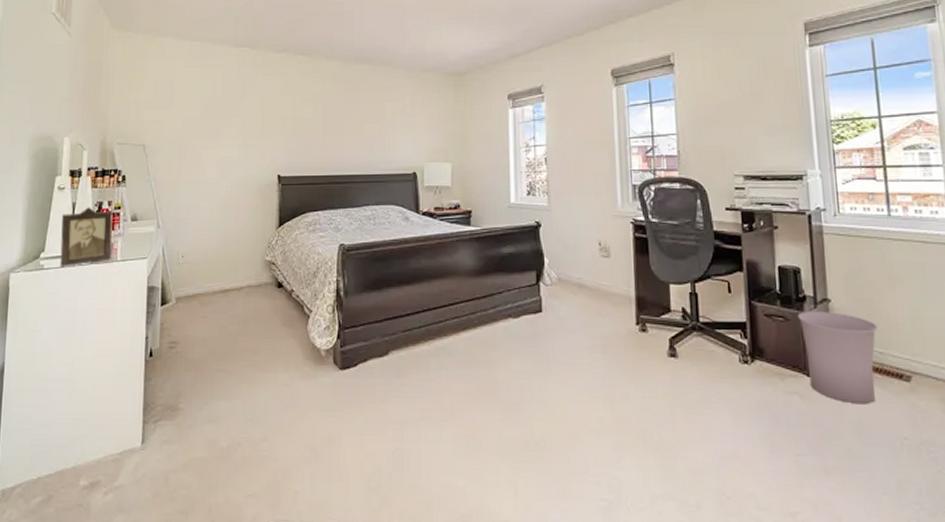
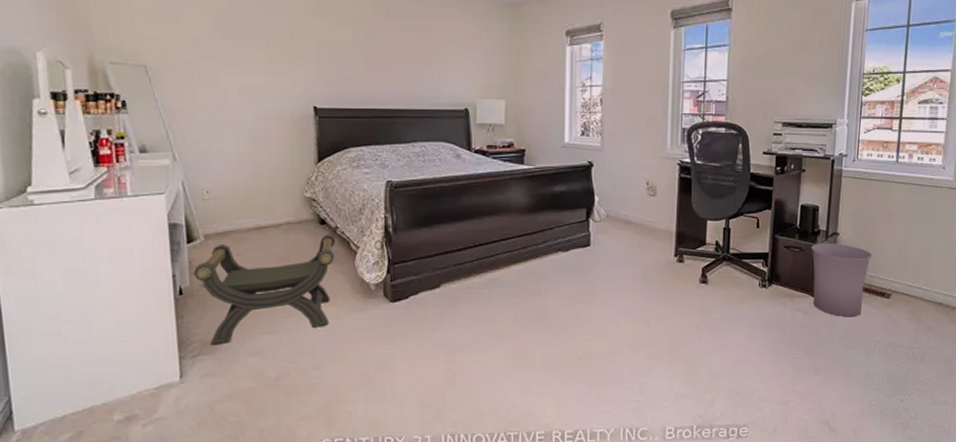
photo frame: present [60,207,113,267] -> none [49,136,120,203]
stool: none [163,296,290,410] -> present [193,233,335,345]

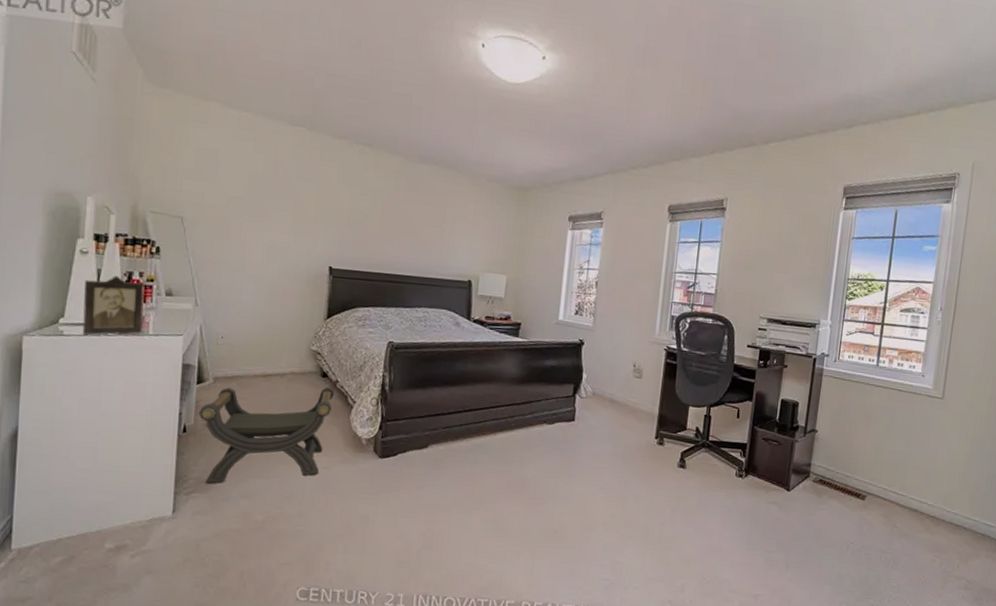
photo frame: none [49,136,120,203] -> present [82,275,144,336]
waste bin: present [811,243,873,316] -> none [788,439,850,515]

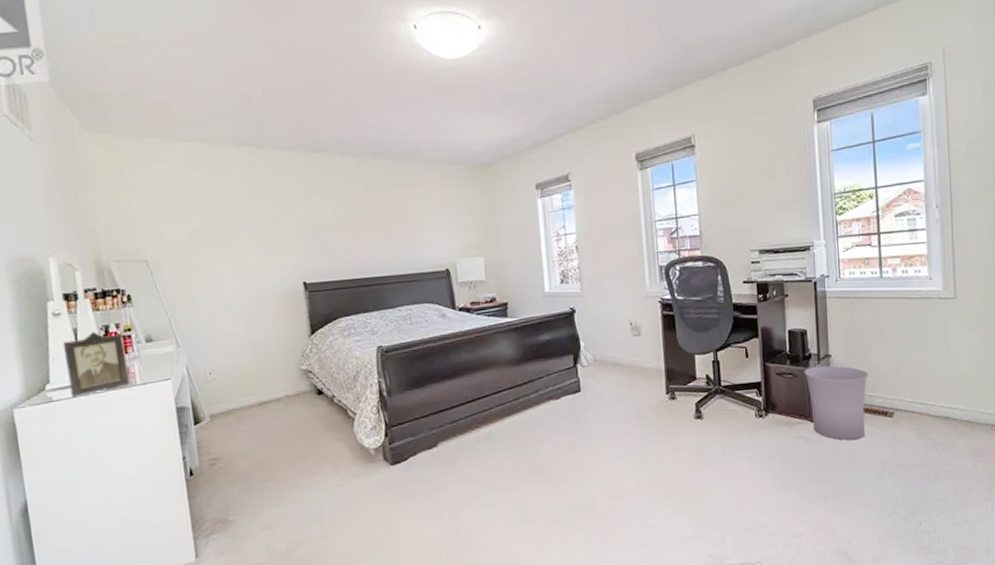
stool: present [198,386,334,484] -> none [201,403,334,523]
waste bin: none [788,439,850,515] -> present [804,365,869,440]

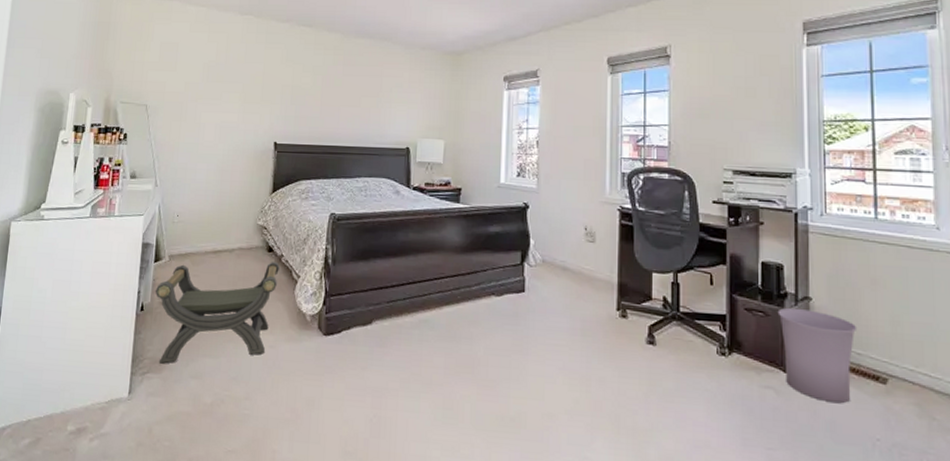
photo frame: present [63,331,130,397] -> none [59,162,112,219]
stool: none [201,403,334,523] -> present [155,261,279,364]

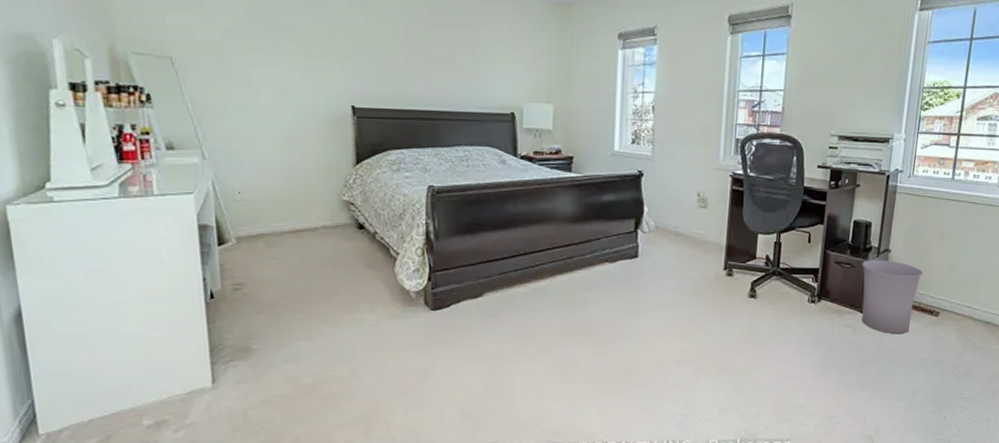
stool: present [155,261,279,364] -> none [224,238,374,351]

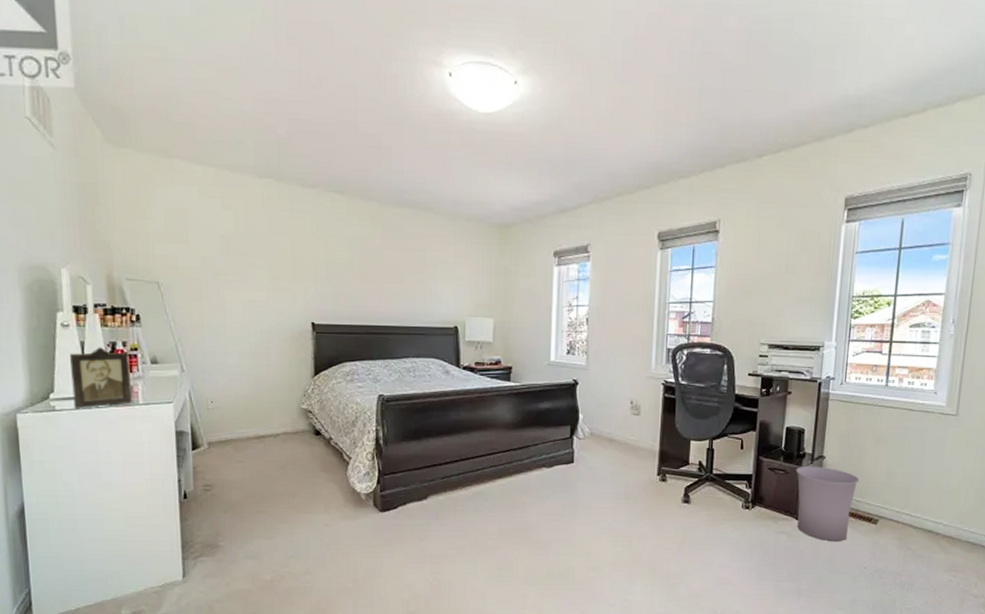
photo frame: none [68,130,146,200] -> present [70,347,132,409]

